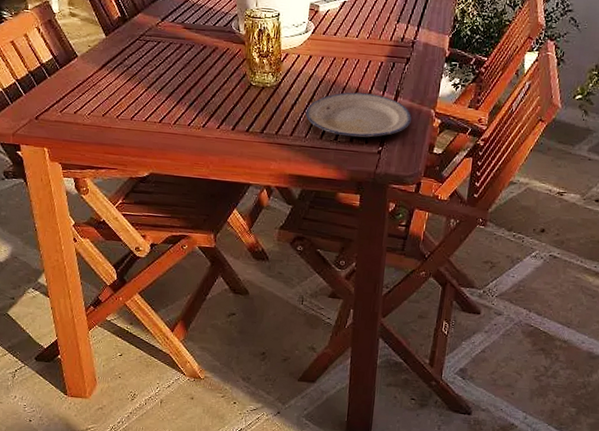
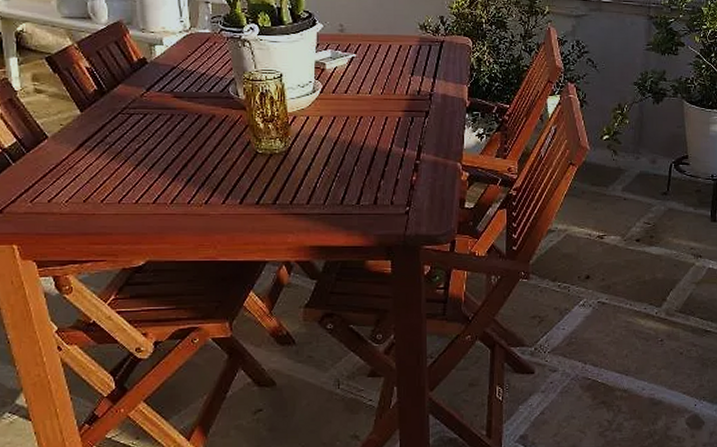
plate: present [305,92,412,138] -> none [321,151,437,198]

